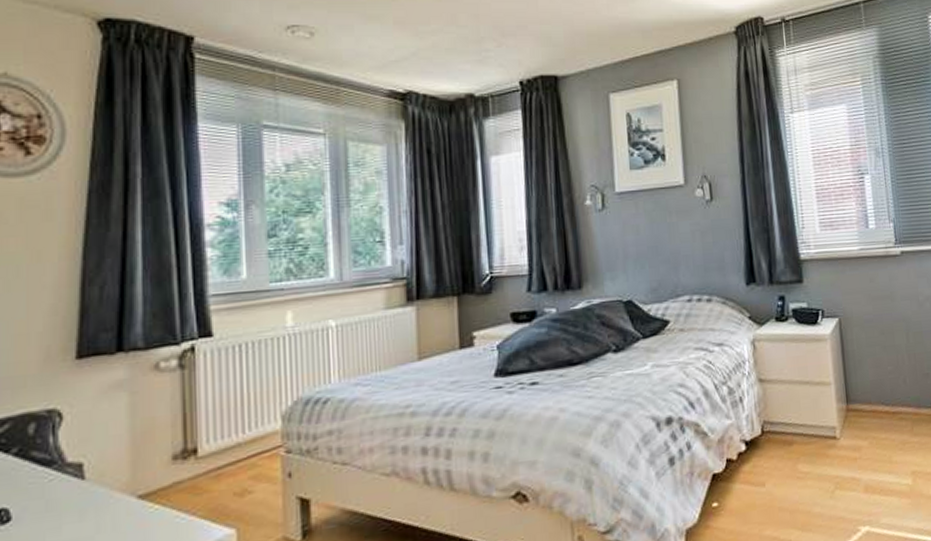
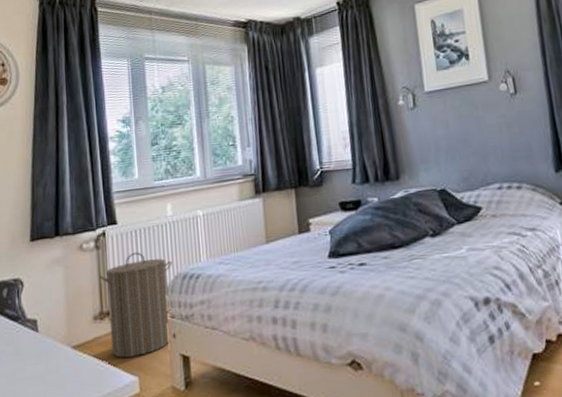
laundry hamper: none [183,372,291,507] -> present [99,252,173,358]

